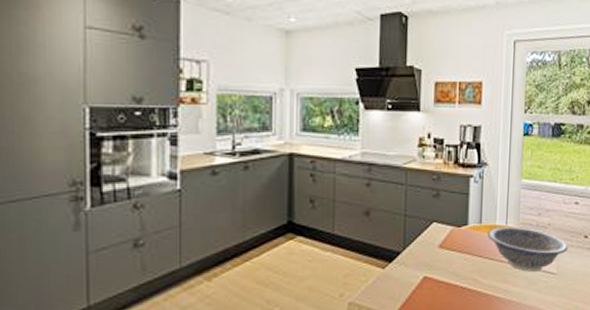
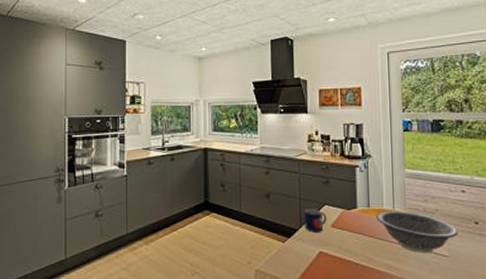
mug: none [409,226,435,255] -> present [304,208,327,232]

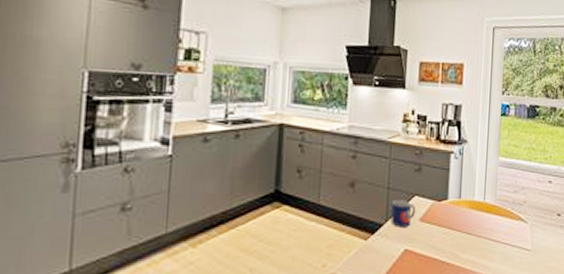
decorative bowl: present [375,211,459,253] -> none [466,203,542,248]

